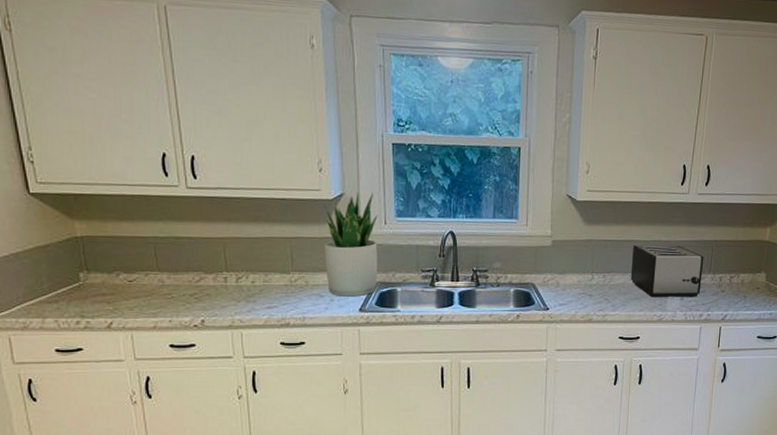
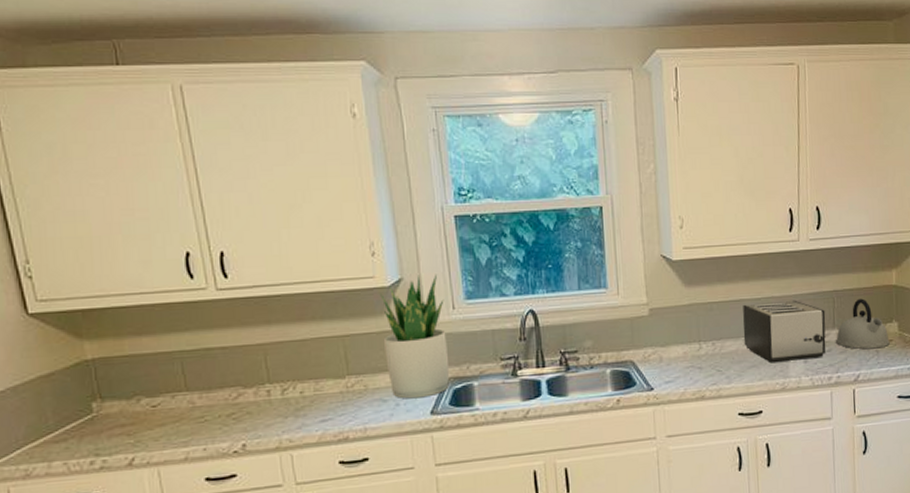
kettle: none [709,249,757,294] -> present [835,298,890,350]

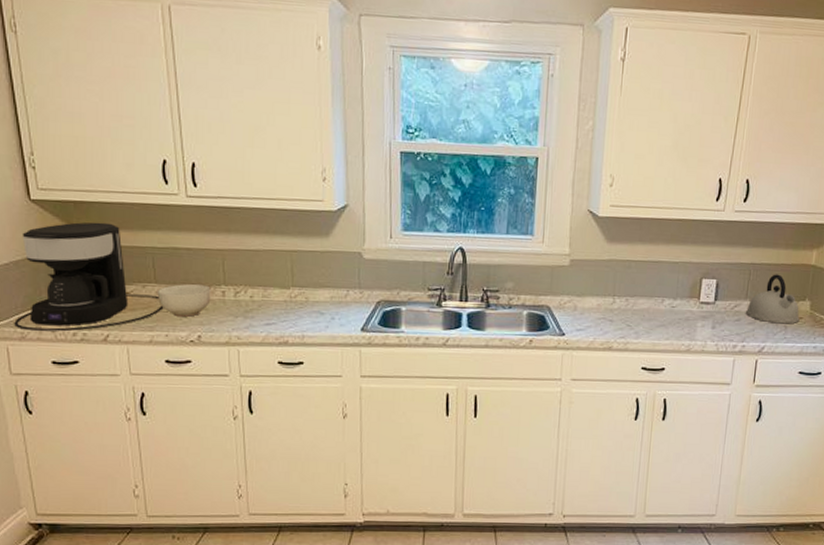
coffee maker: none [15,329,199,466] -> present [14,222,164,332]
bowl: none [189,385,254,426] -> present [157,283,211,317]
planter: present [380,274,450,399] -> none [325,203,383,315]
toaster: present [742,300,826,363] -> none [656,266,740,326]

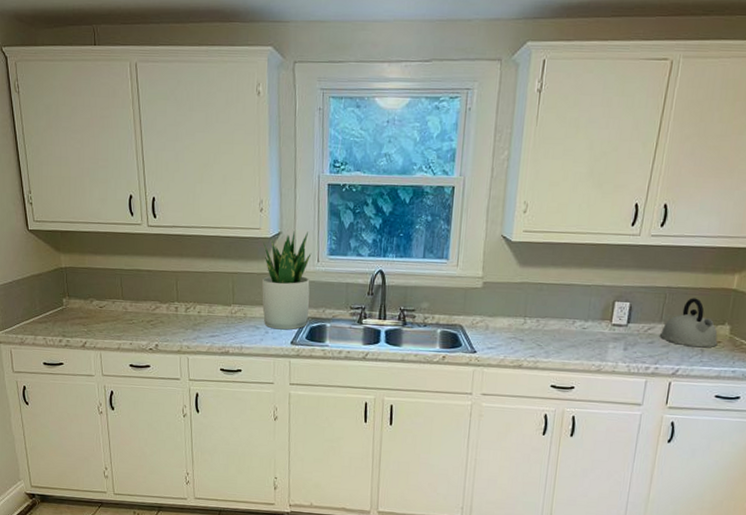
coffee maker: present [14,222,164,332] -> none [16,248,129,339]
bowl: present [157,283,211,317] -> none [123,300,167,328]
planter: none [325,203,383,315] -> present [261,230,312,330]

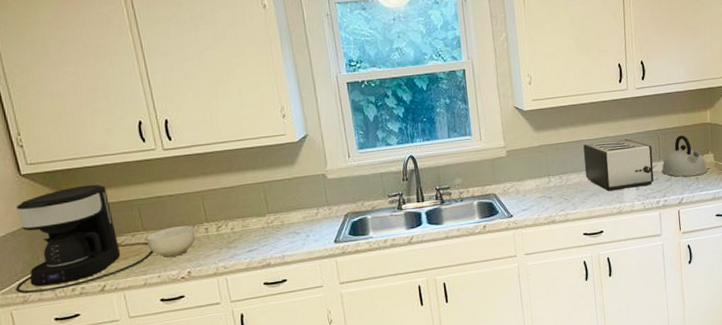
coffee maker: none [16,248,129,339] -> present [16,184,154,294]
bowl: none [123,300,167,328] -> present [145,224,196,258]
planter: present [261,230,312,330] -> none [291,130,348,231]
toaster: none [567,289,655,348] -> present [583,138,654,192]

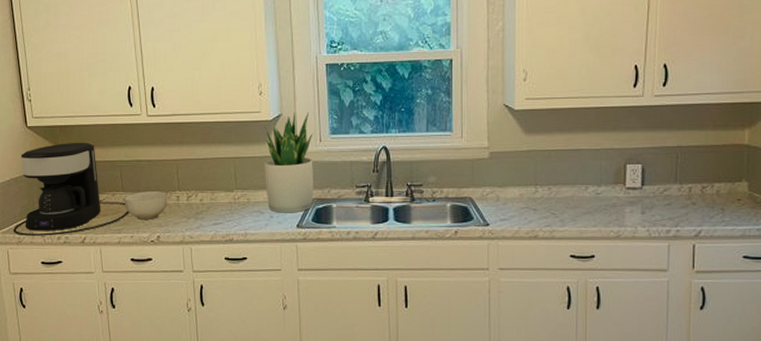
planter: none [291,130,348,231] -> present [264,112,314,213]
toaster: present [583,138,654,192] -> none [580,153,667,212]
kettle: present [661,135,708,177] -> none [676,156,738,207]

